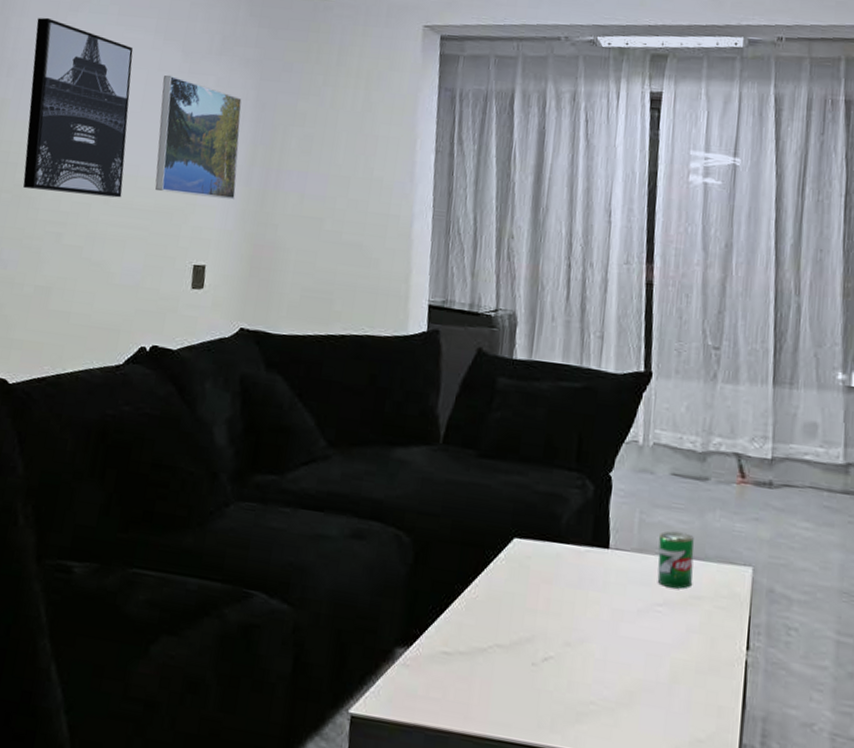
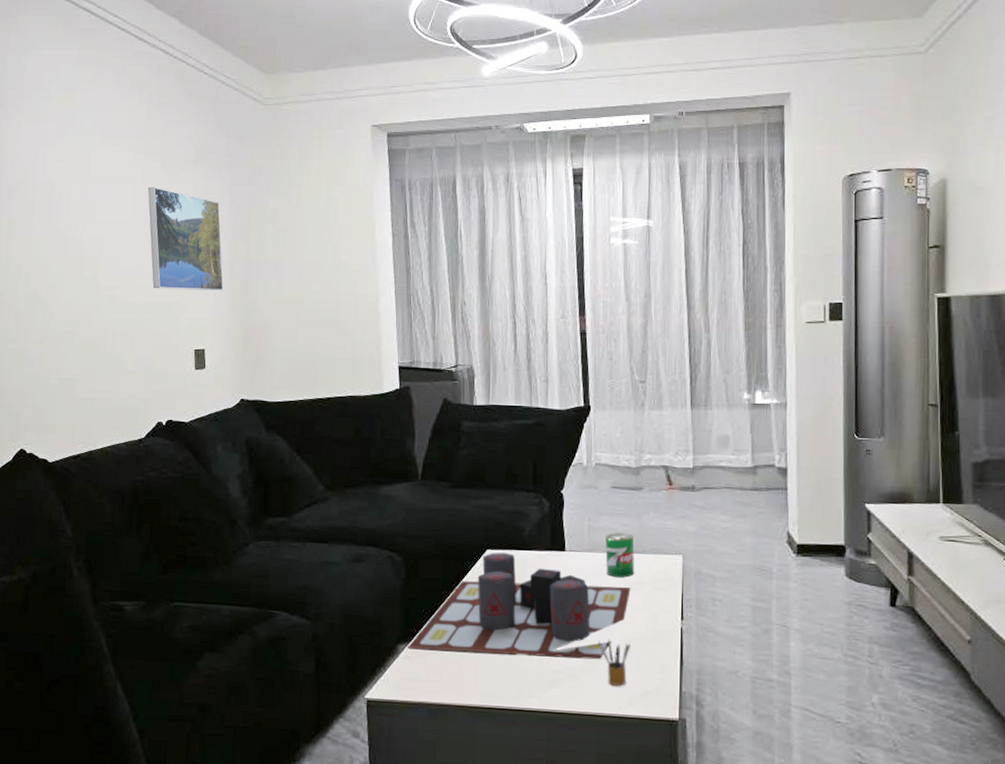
wall art: present [23,17,134,198] -> none [29,143,125,298]
board game: none [406,542,686,692] -> present [407,552,631,660]
pencil box: none [641,666,682,729] -> present [597,639,630,686]

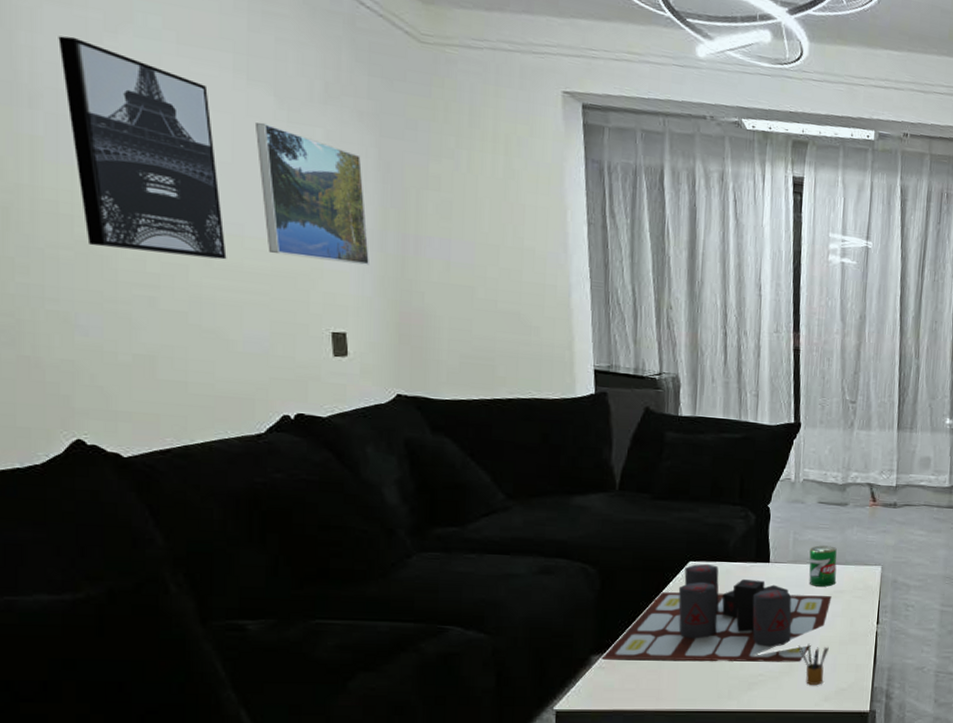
wall art: none [29,143,125,298] -> present [58,36,227,260]

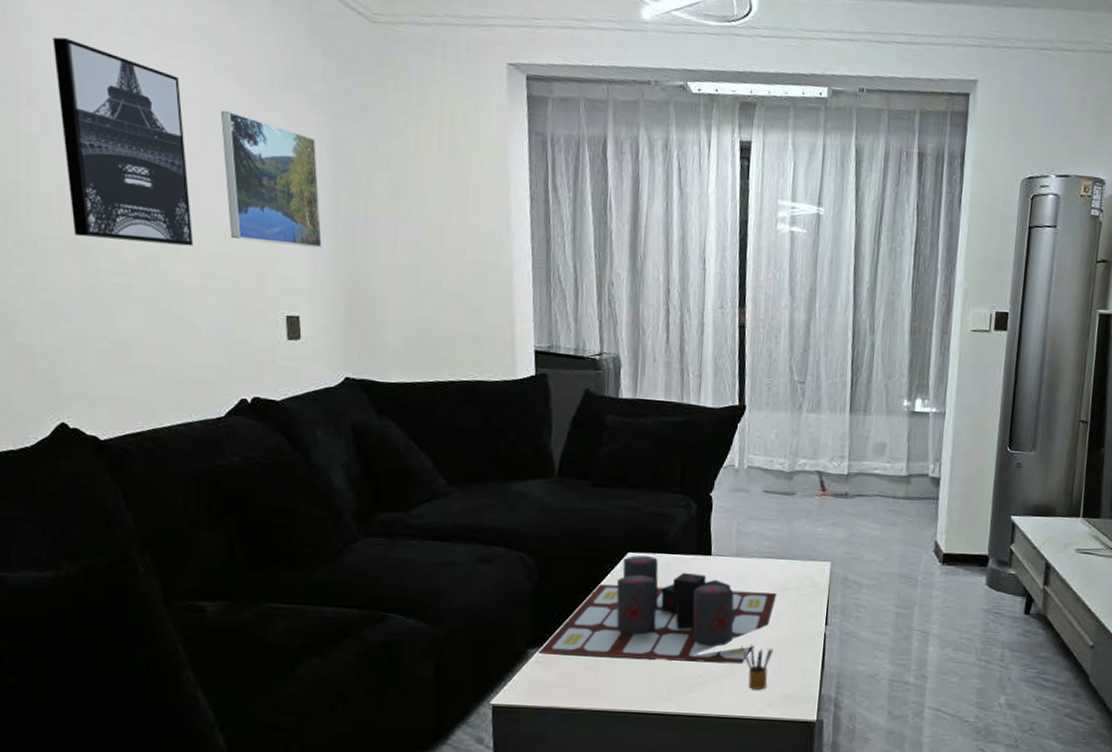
can: present [809,545,837,587] -> none [752,538,783,583]

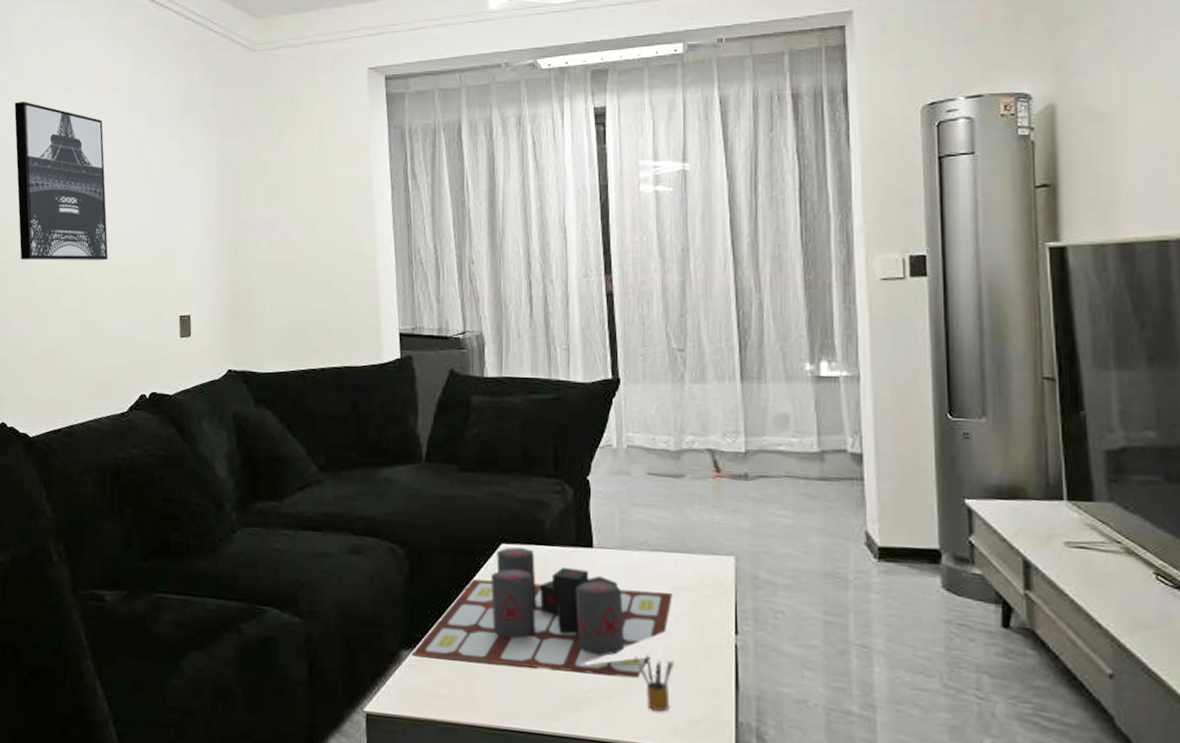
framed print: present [220,110,322,248] -> none [132,142,210,252]

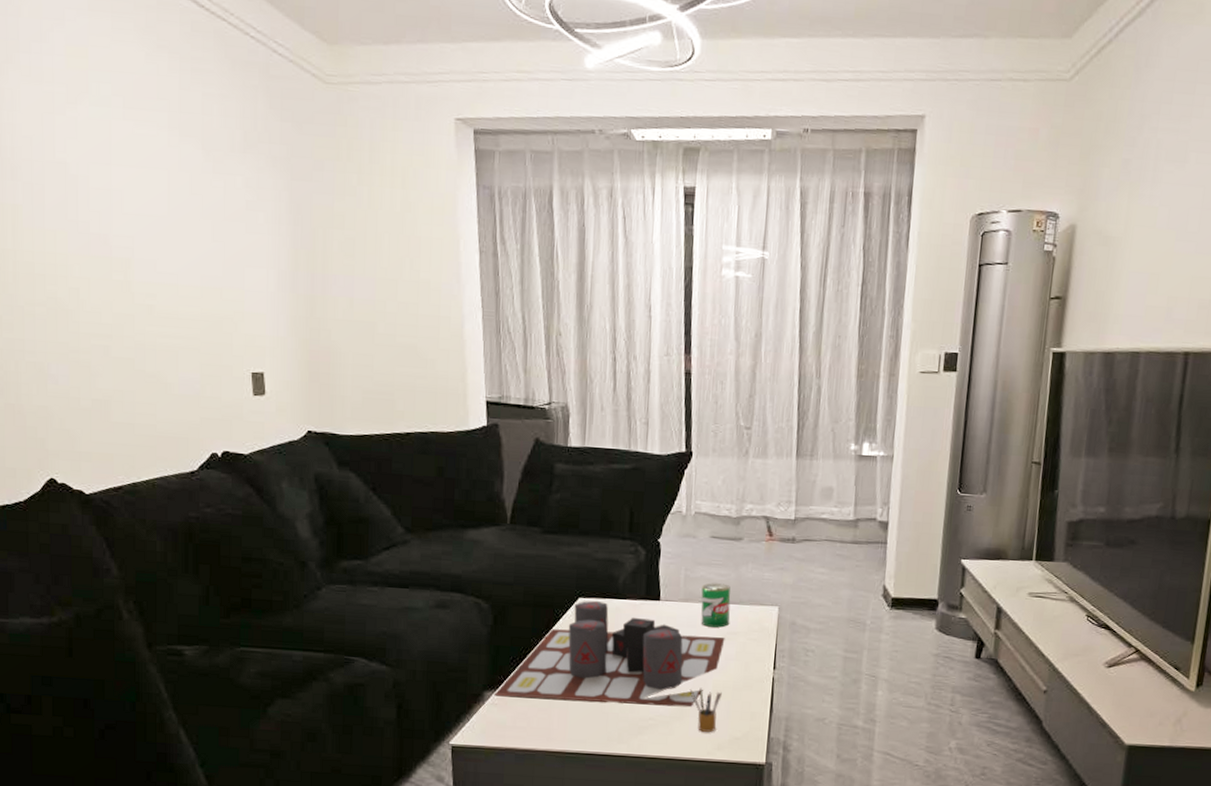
wall art: present [14,101,108,261] -> none [32,111,165,308]
can: none [641,527,677,581] -> present [701,583,731,628]

